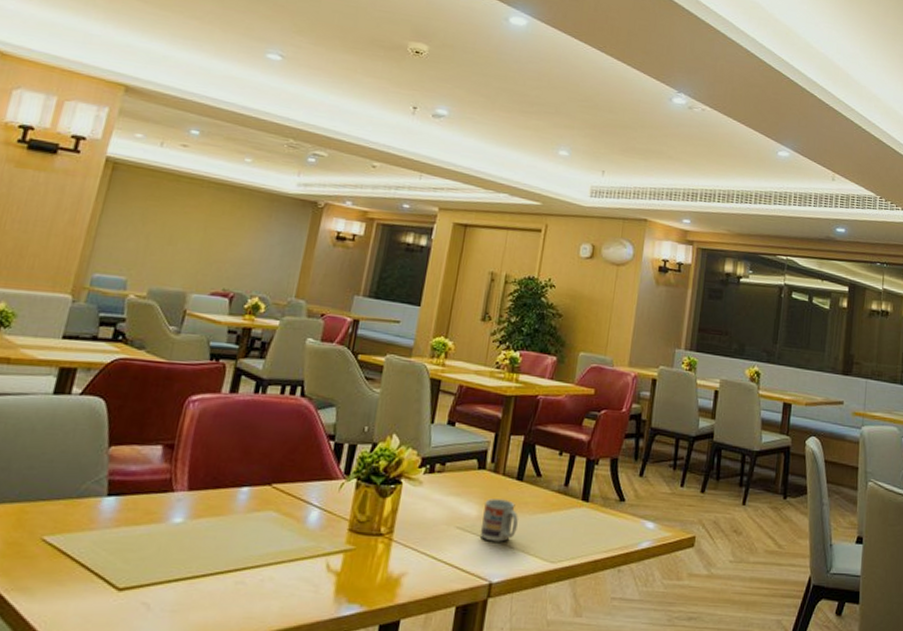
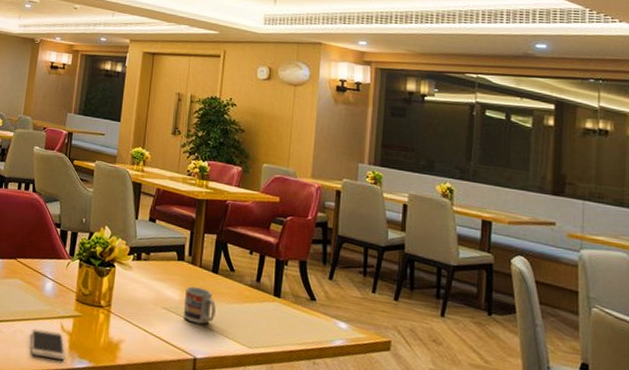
smartphone: none [282,573,330,609] -> present [30,328,65,360]

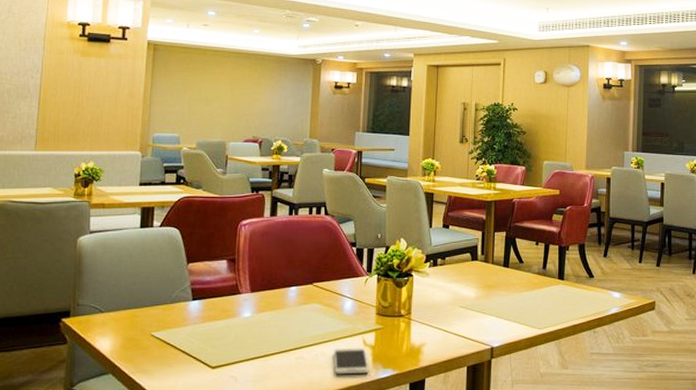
cup: present [183,286,216,325] -> none [479,283,508,316]

